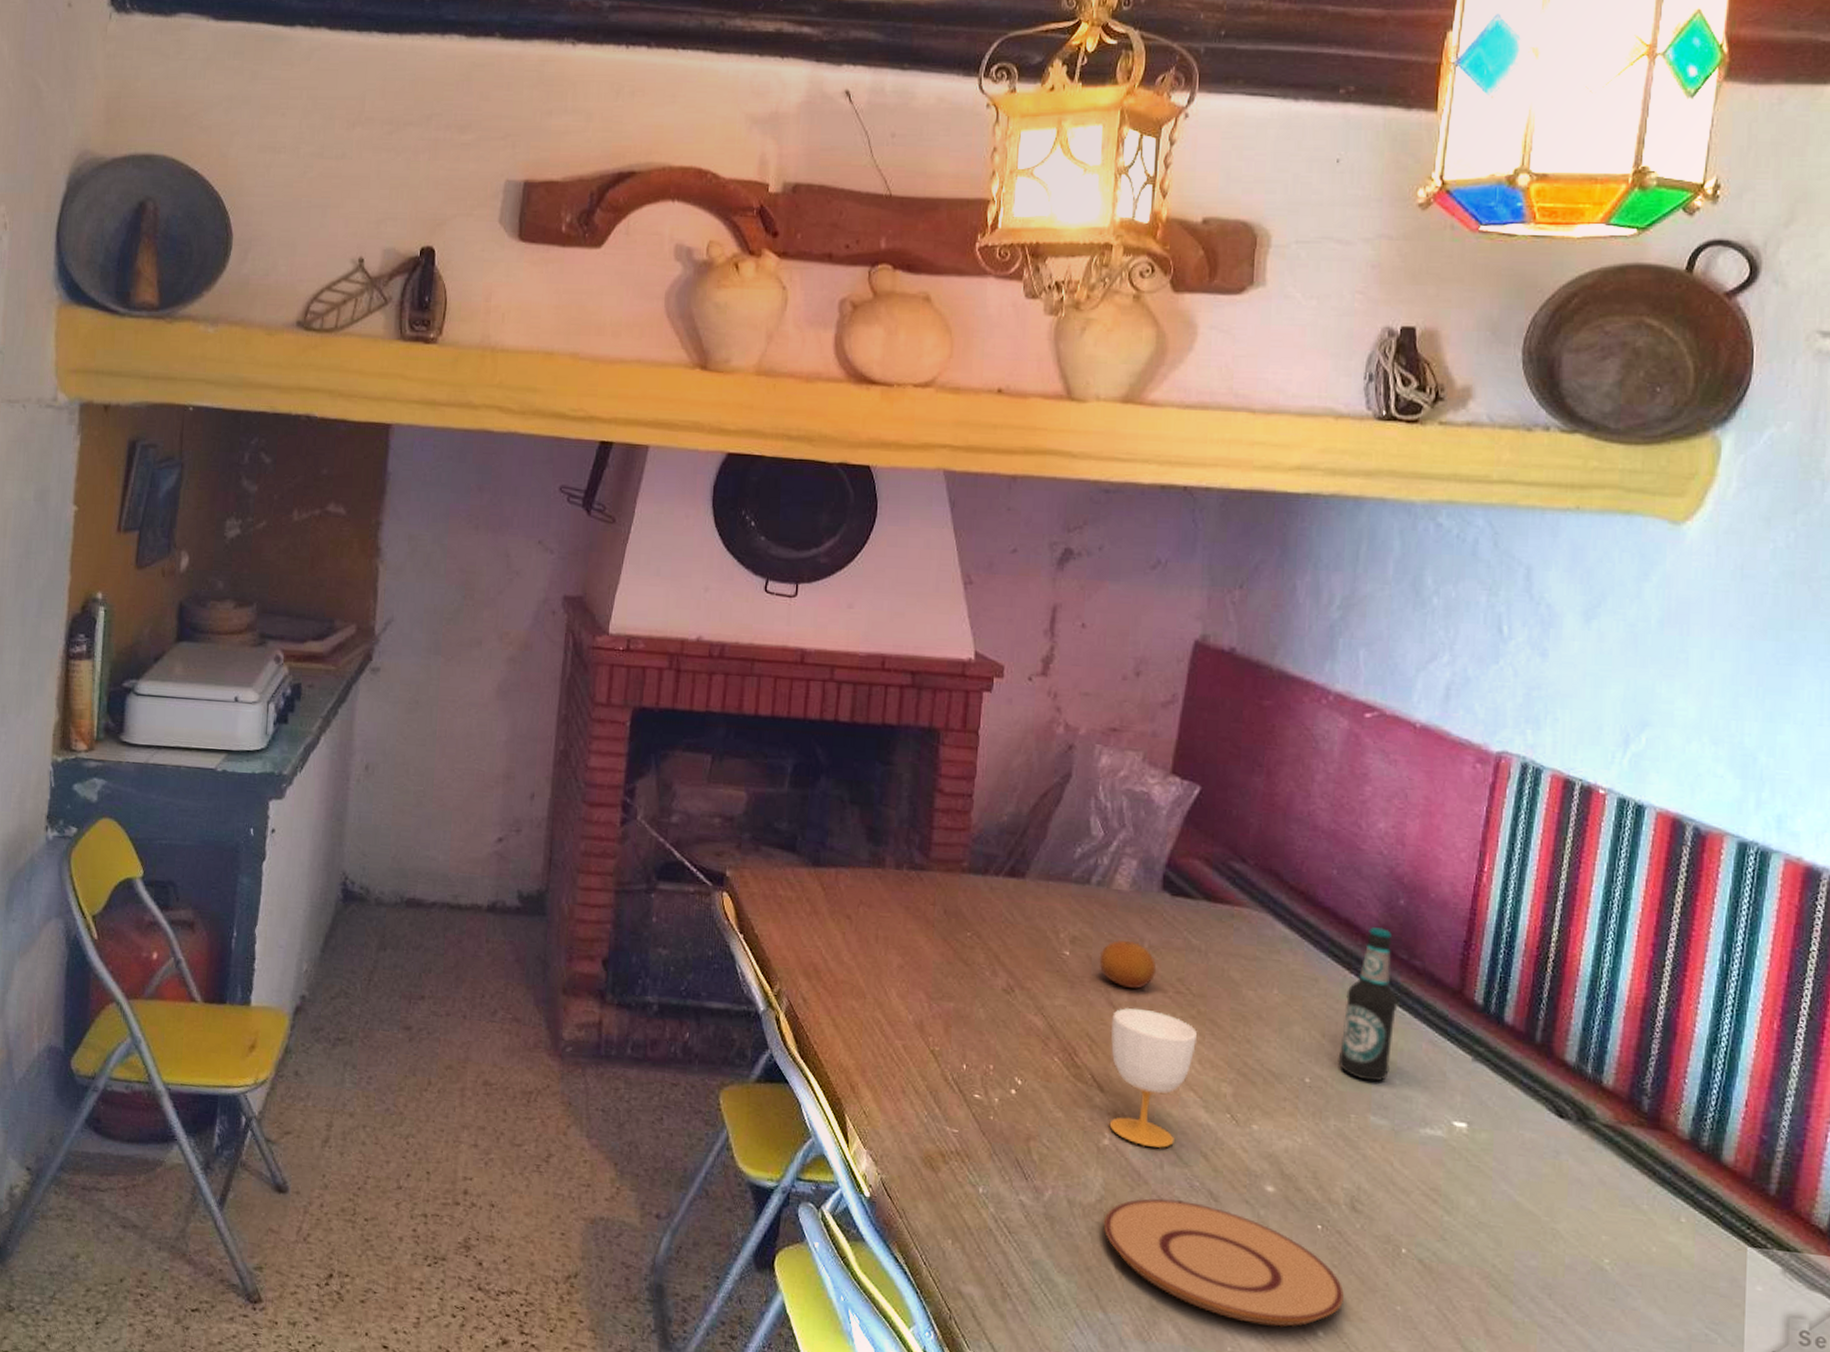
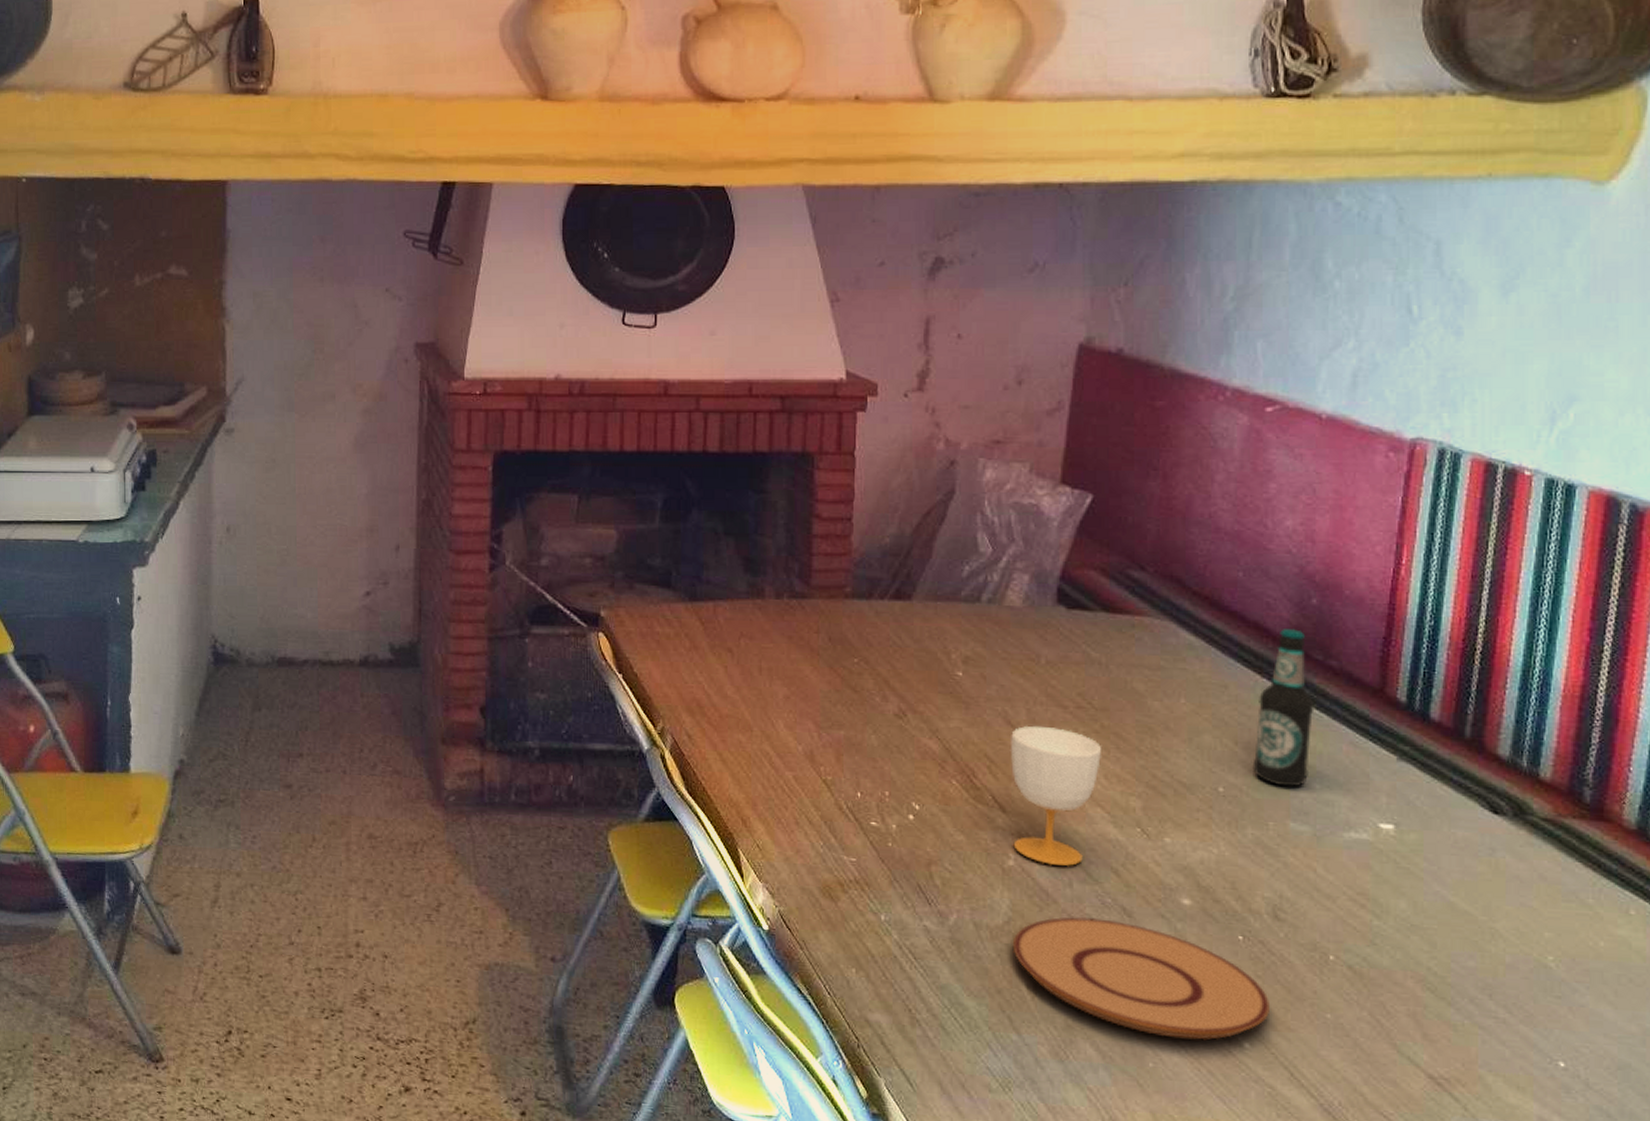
fruit: present [1099,941,1157,989] -> none [994,658,1055,706]

